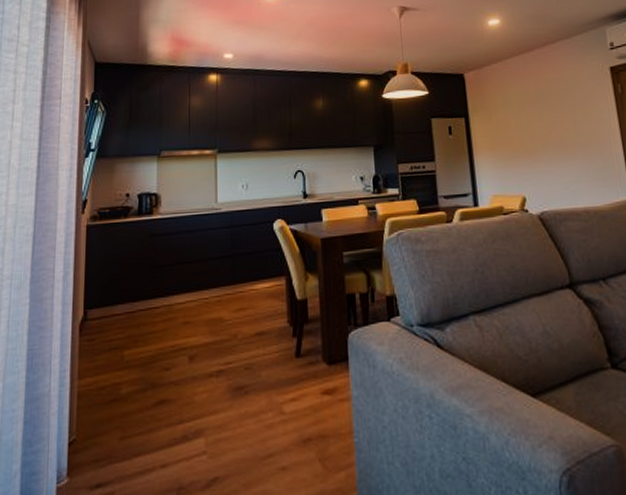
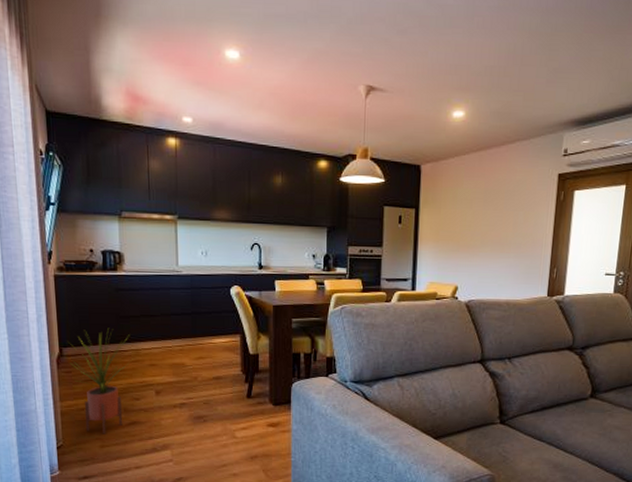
house plant: none [94,281,162,421] -> present [69,328,129,434]

